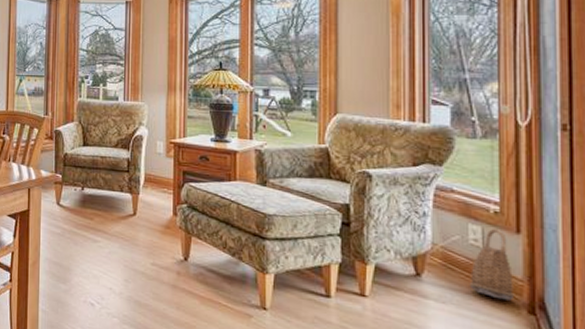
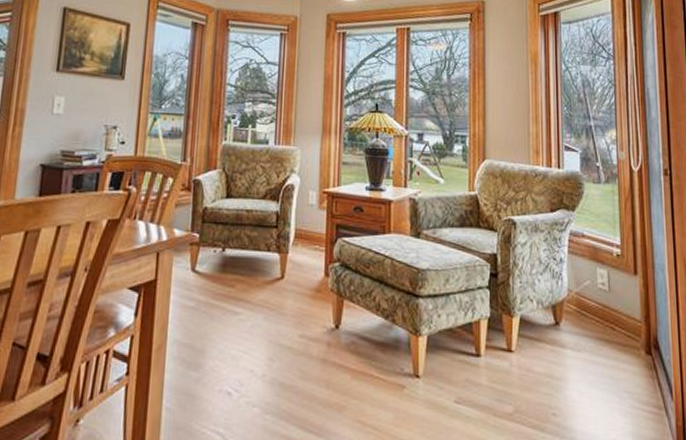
basket: present [469,228,515,301] -> none [599,271,635,342]

